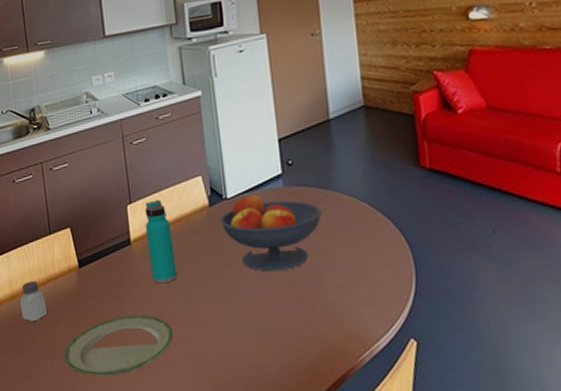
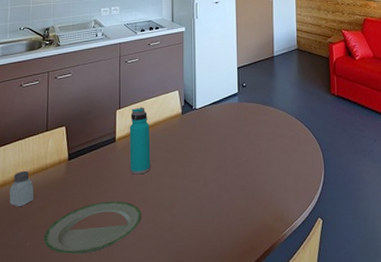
fruit bowl: present [220,194,323,272] -> none [189,106,264,166]

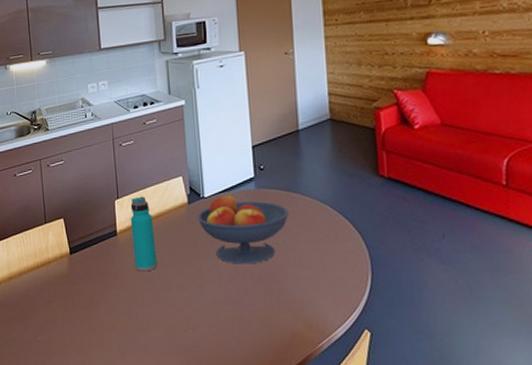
saltshaker: present [9,170,34,207] -> none [17,264,41,301]
plate: present [43,201,141,255] -> none [54,299,152,353]
fruit bowl: none [189,106,264,166] -> present [197,194,290,265]

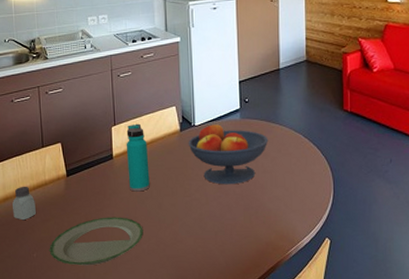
saltshaker: none [17,264,41,301] -> present [12,186,37,221]
plate: none [54,299,152,353] -> present [49,217,143,266]

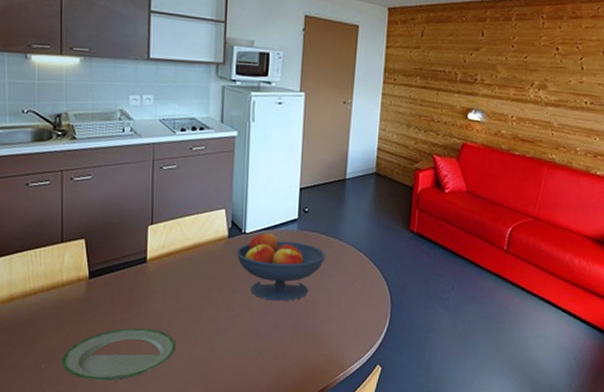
saltshaker: present [12,186,37,221] -> none [19,285,49,326]
water bottle: present [126,123,150,192] -> none [163,224,189,302]

